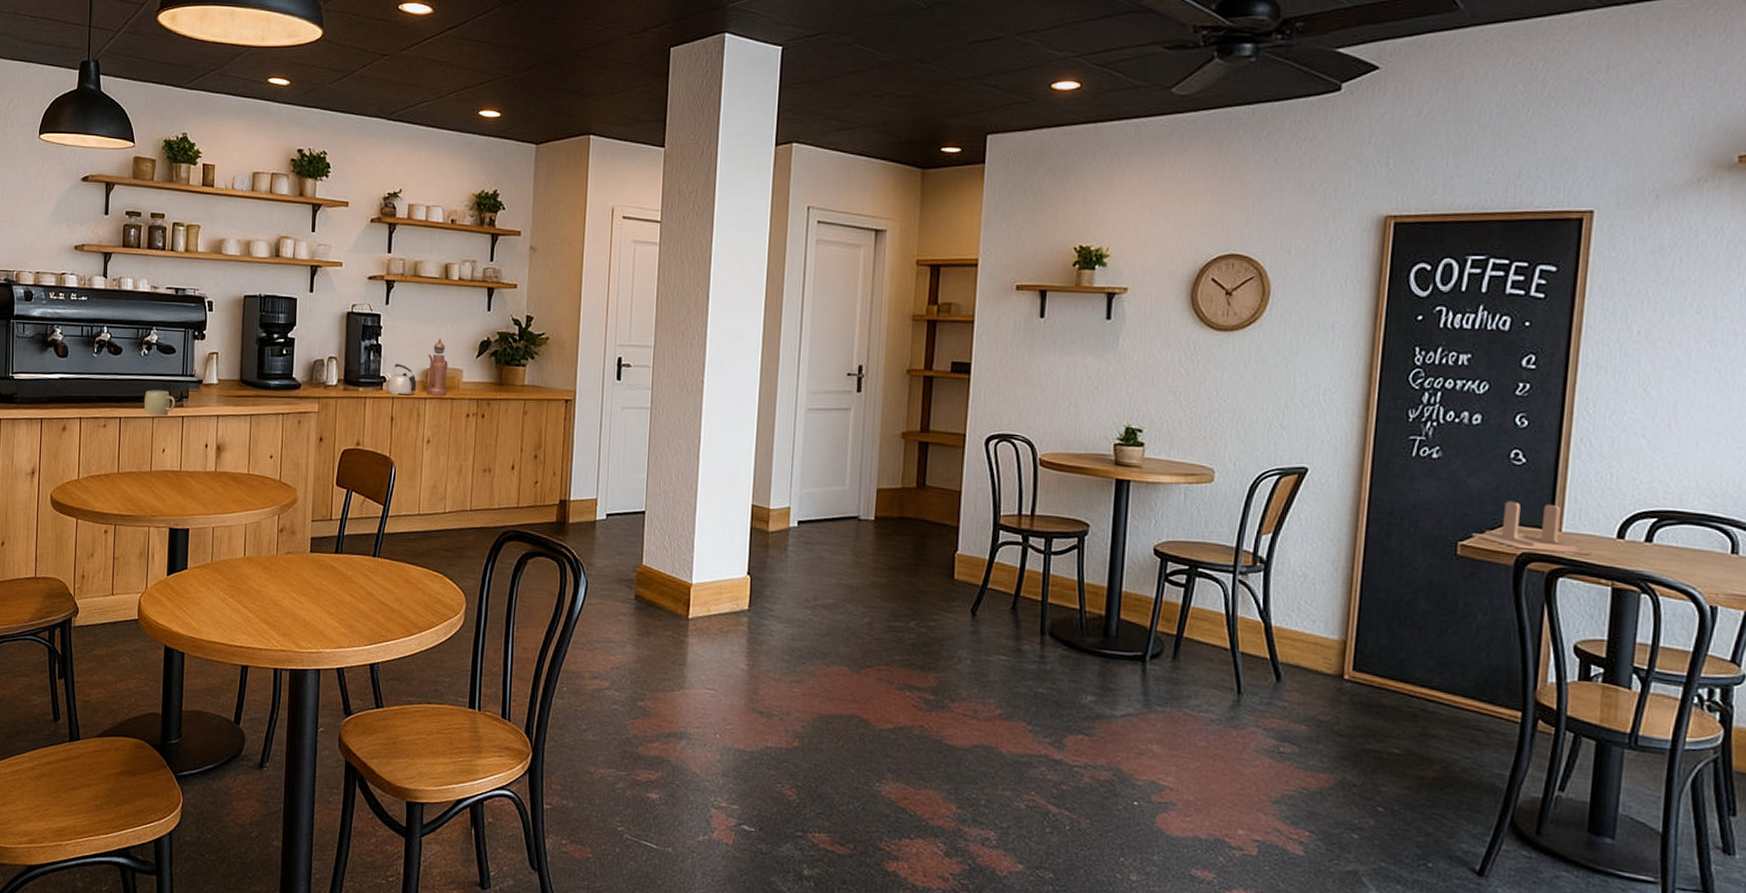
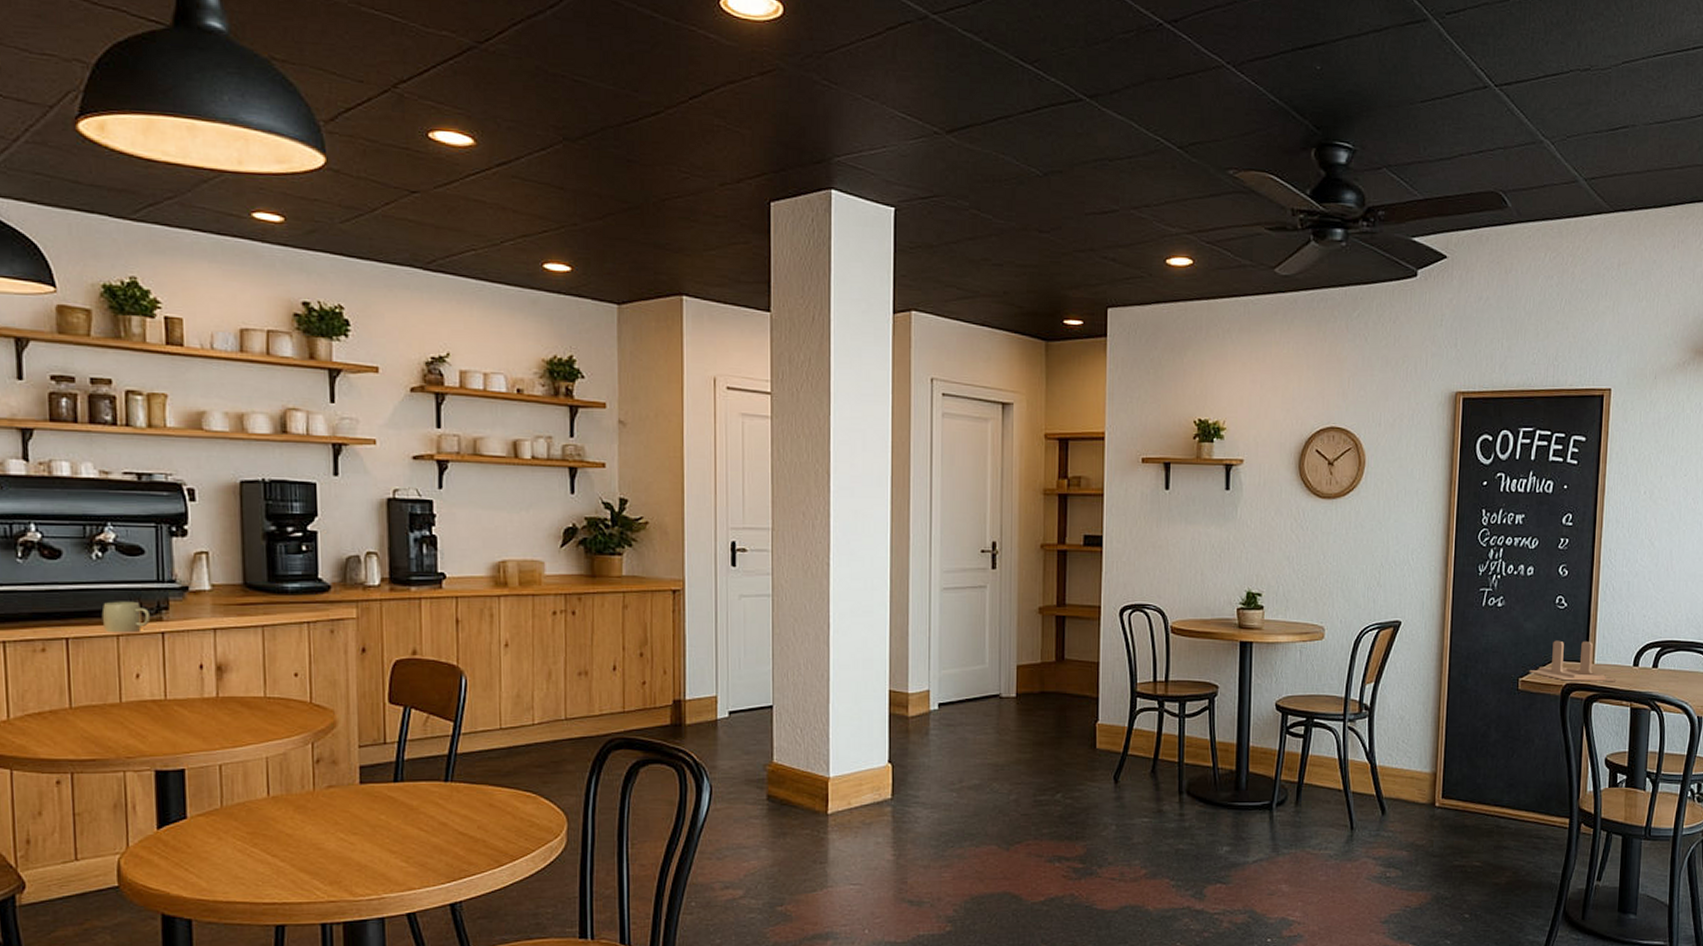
kettle: present [384,364,417,395] -> none [443,557,487,593]
coffeepot: present [426,338,448,397] -> none [498,526,526,593]

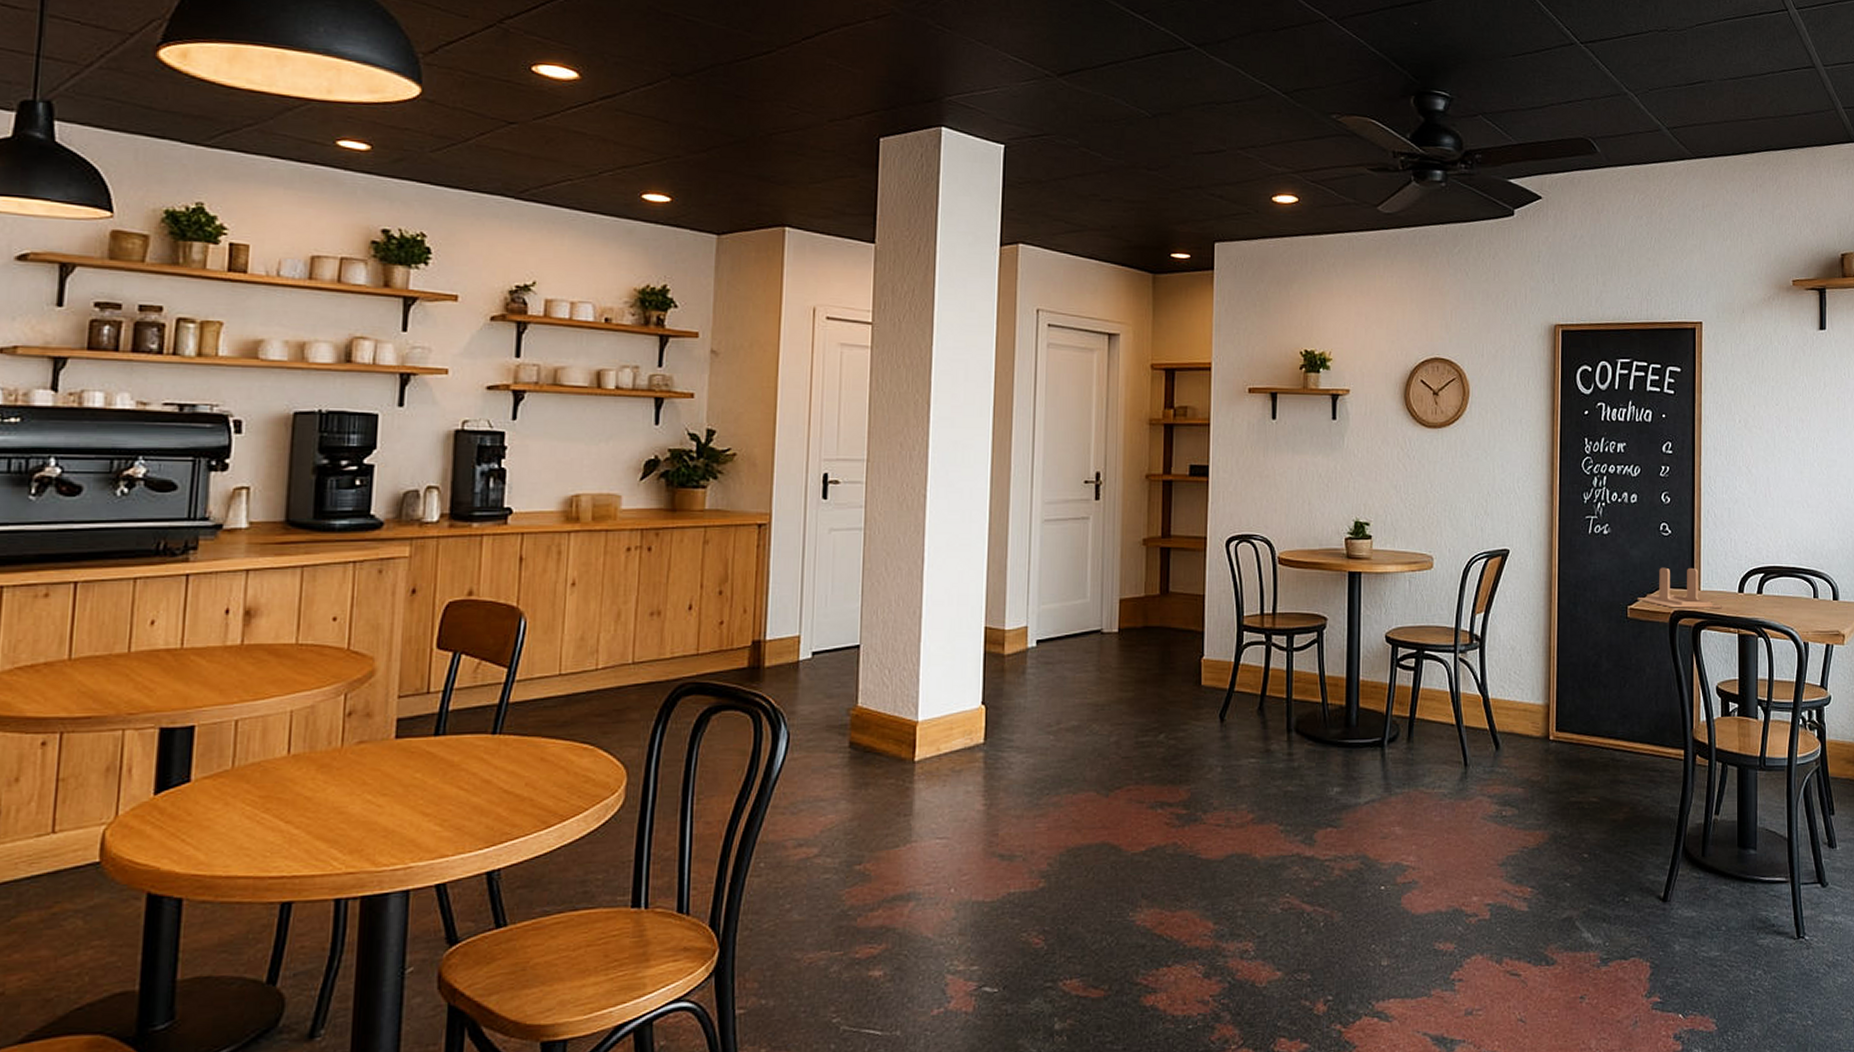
mug: present [101,601,151,635] -> none [118,541,176,578]

